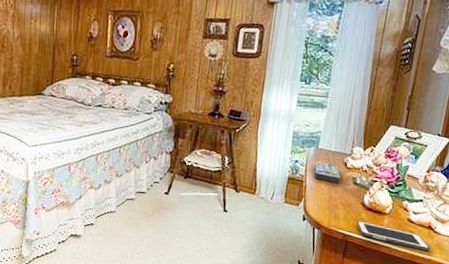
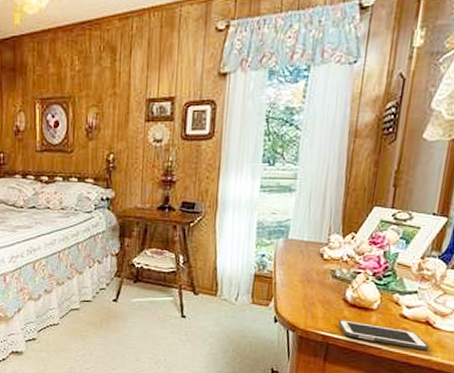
remote control: present [314,161,341,184] -> none [284,254,317,279]

